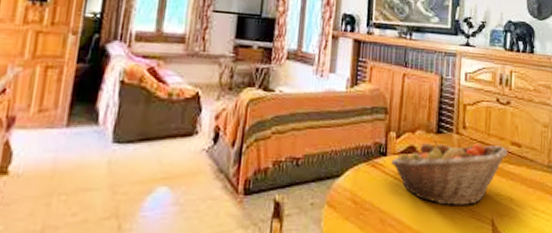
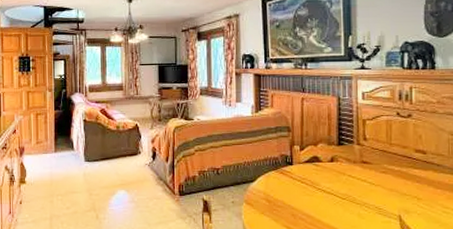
fruit basket: present [391,141,508,206] -> none [297,151,412,205]

